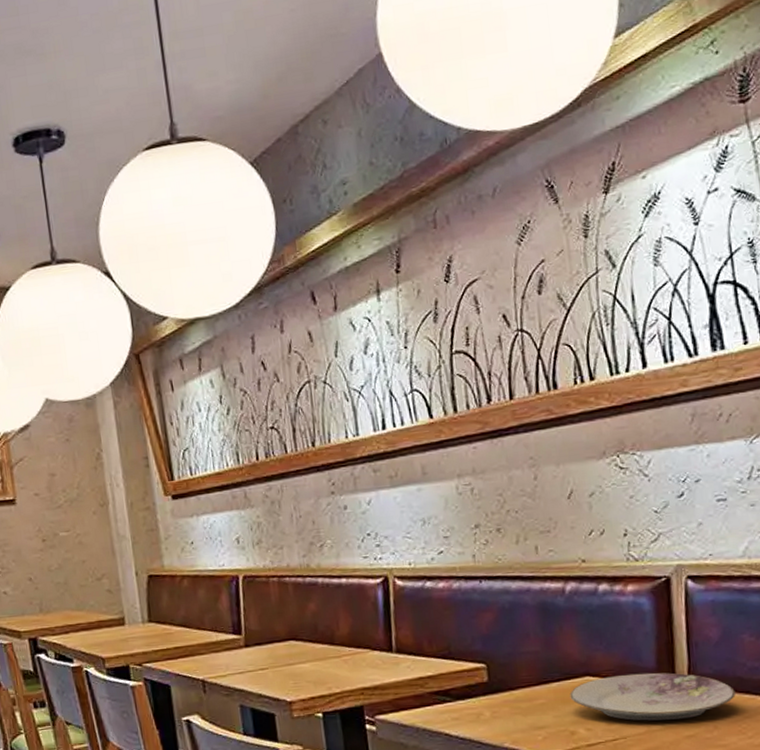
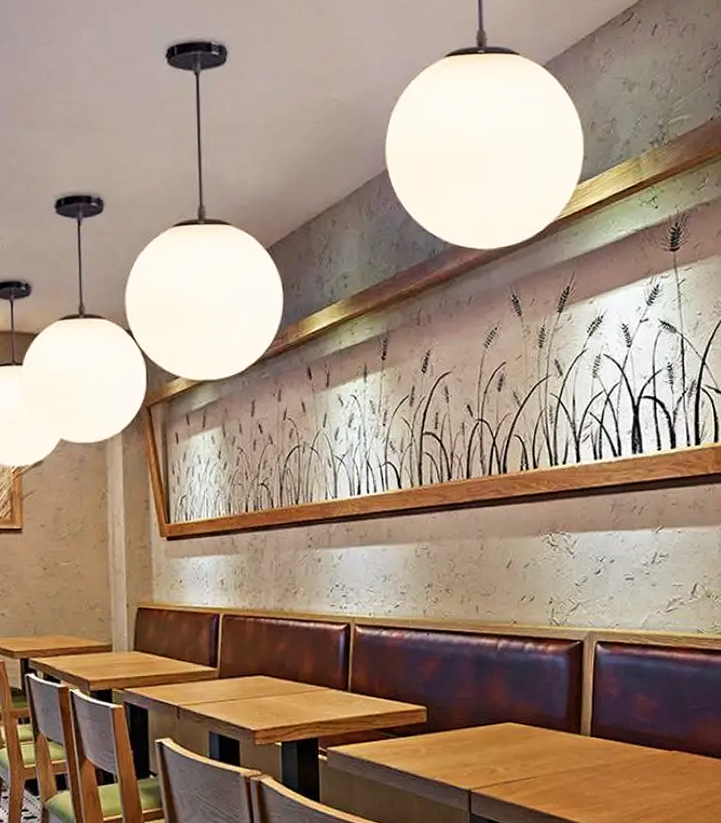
plate: present [569,672,736,721] -> none [493,722,627,764]

